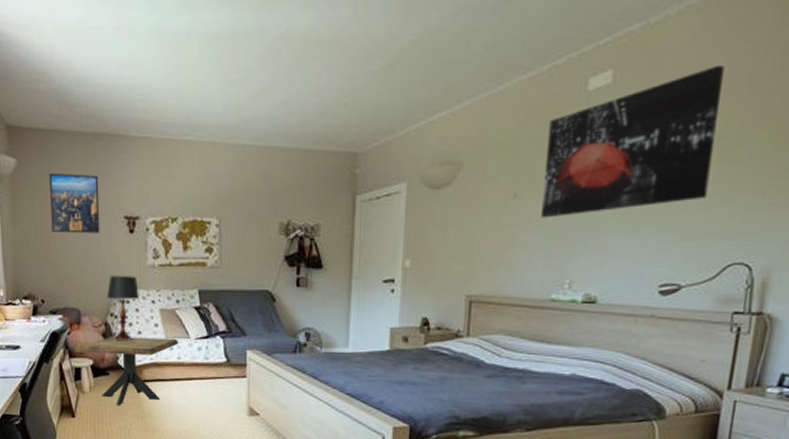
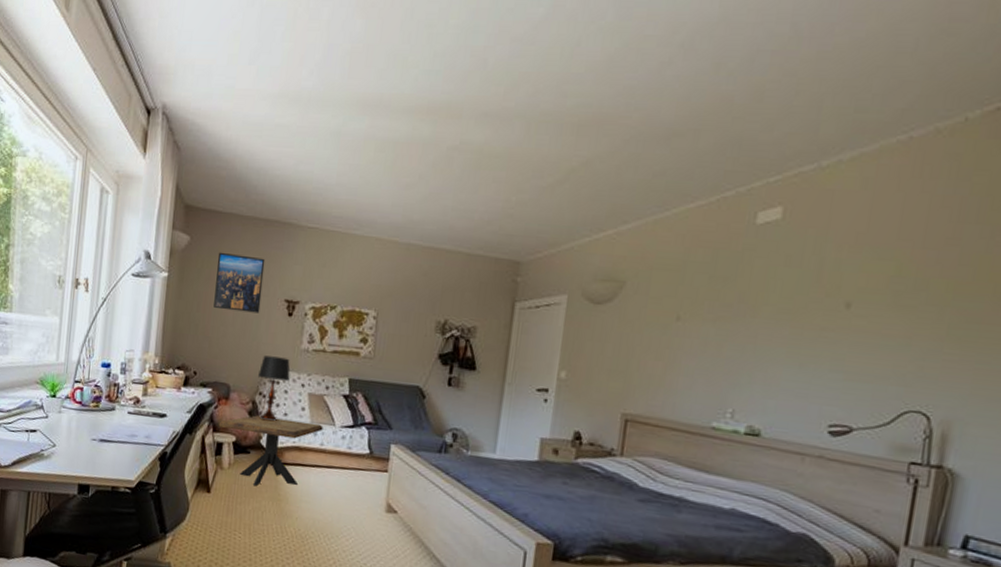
wall art: present [541,64,724,218] -> none [704,211,899,345]

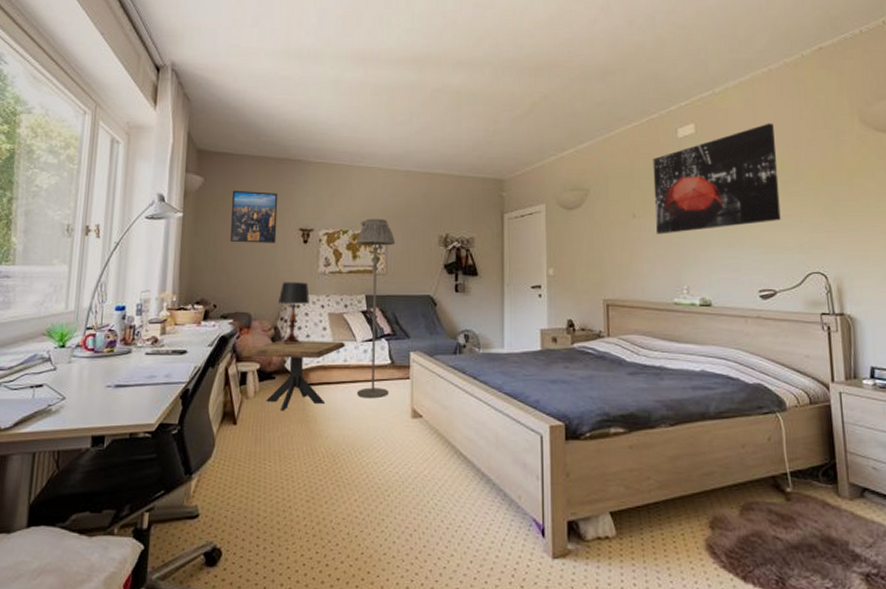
floor lamp: none [331,294,387,487] -> present [356,218,396,399]
wall art: none [704,211,899,345] -> present [653,123,781,234]

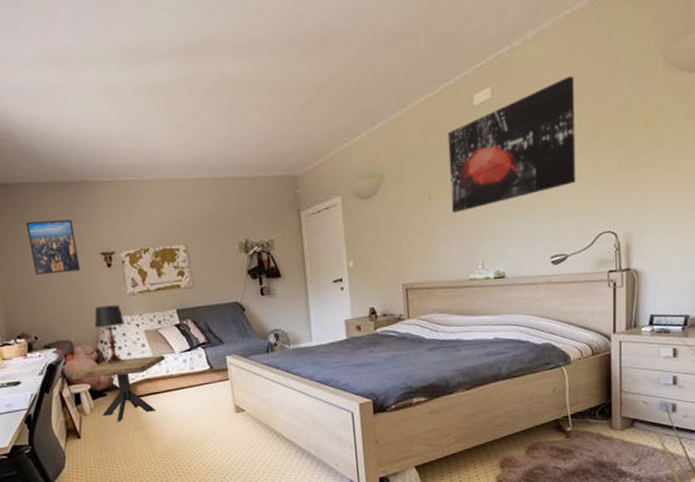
floor lamp: present [356,218,396,399] -> none [158,232,212,401]

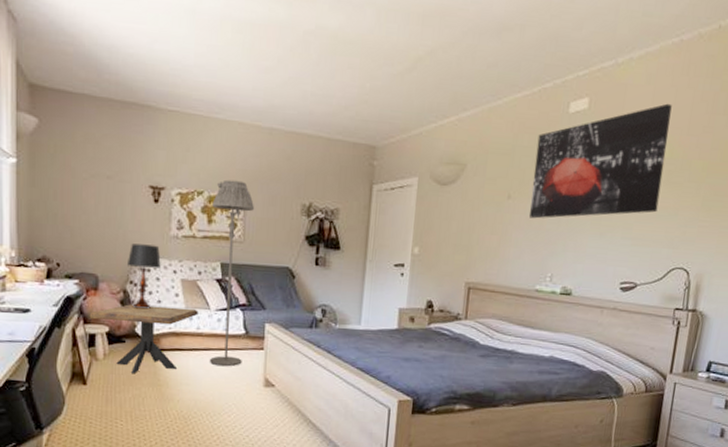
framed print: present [25,219,81,275] -> none [72,135,125,201]
floor lamp: none [158,232,212,401] -> present [210,179,255,367]

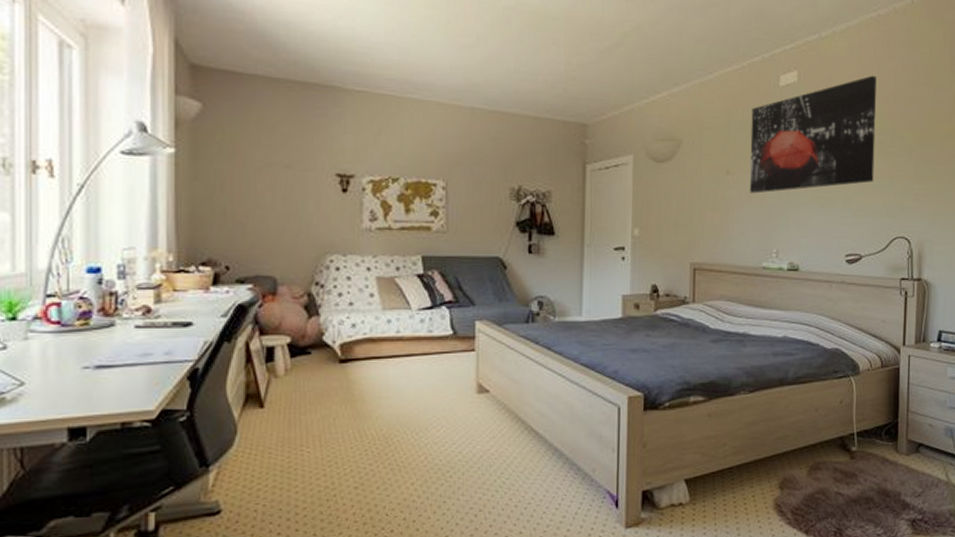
side table: present [89,304,199,374] -> none [266,309,398,391]
table lamp: present [128,243,161,308] -> none [312,239,352,312]
floor lamp: present [210,179,255,367] -> none [410,164,459,374]

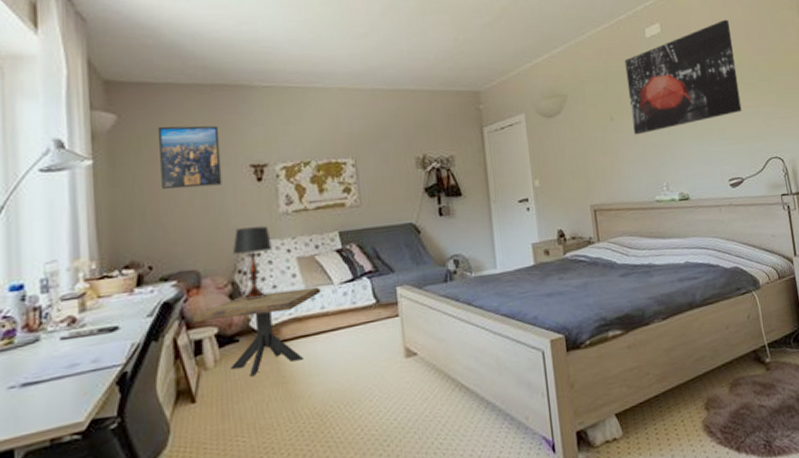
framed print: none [243,121,307,192] -> present [157,125,222,190]
side table: none [266,309,398,391] -> present [192,286,321,377]
table lamp: none [312,239,352,312] -> present [233,226,272,299]

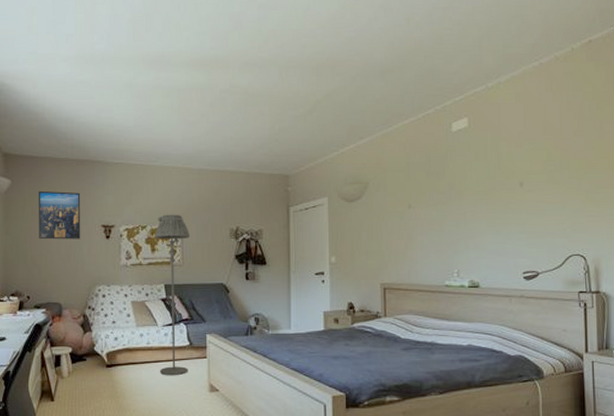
side table: present [192,286,321,377] -> none [55,326,148,389]
table lamp: present [233,226,272,299] -> none [86,274,114,329]
floor lamp: none [321,144,377,345] -> present [154,214,191,376]
wall art: present [624,19,742,135] -> none [428,115,546,223]

